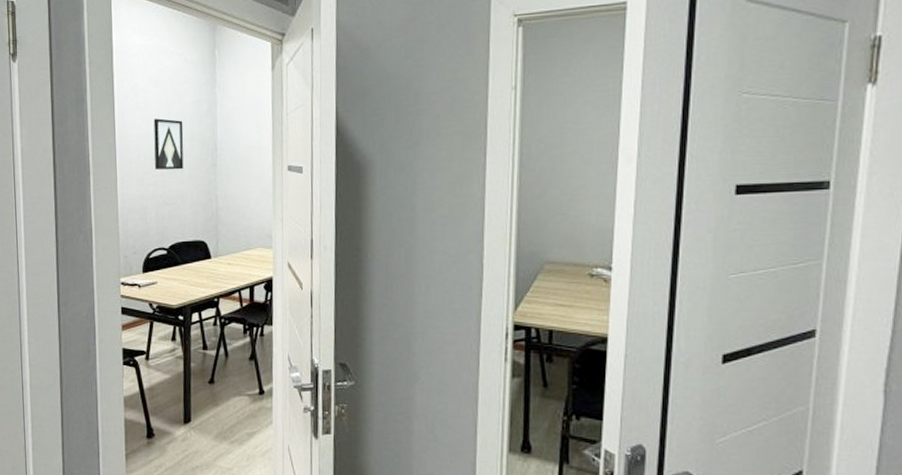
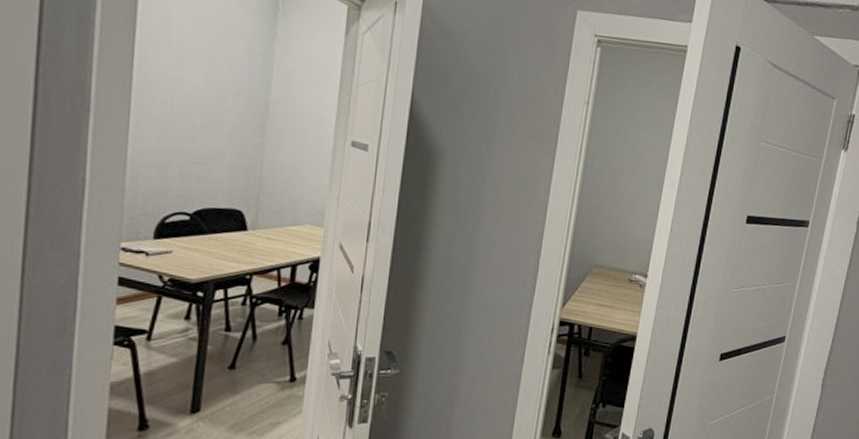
wall art: present [153,118,184,170] -> none [185,61,228,126]

